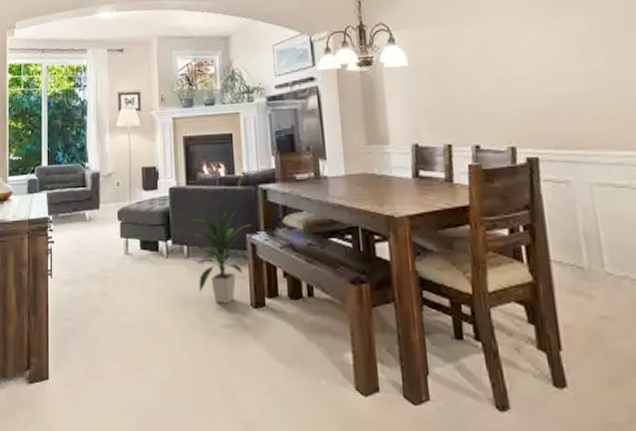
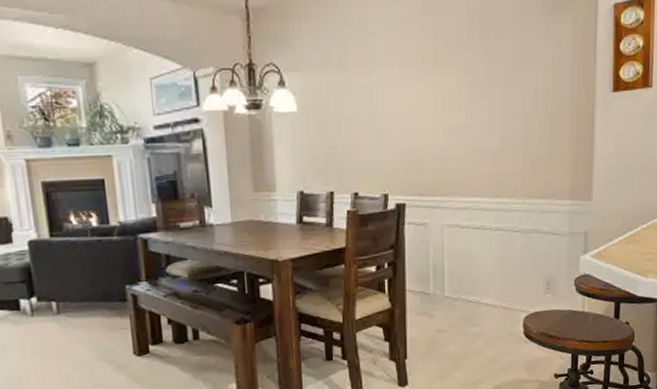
indoor plant: present [192,211,252,304] -> none [60,262,132,356]

